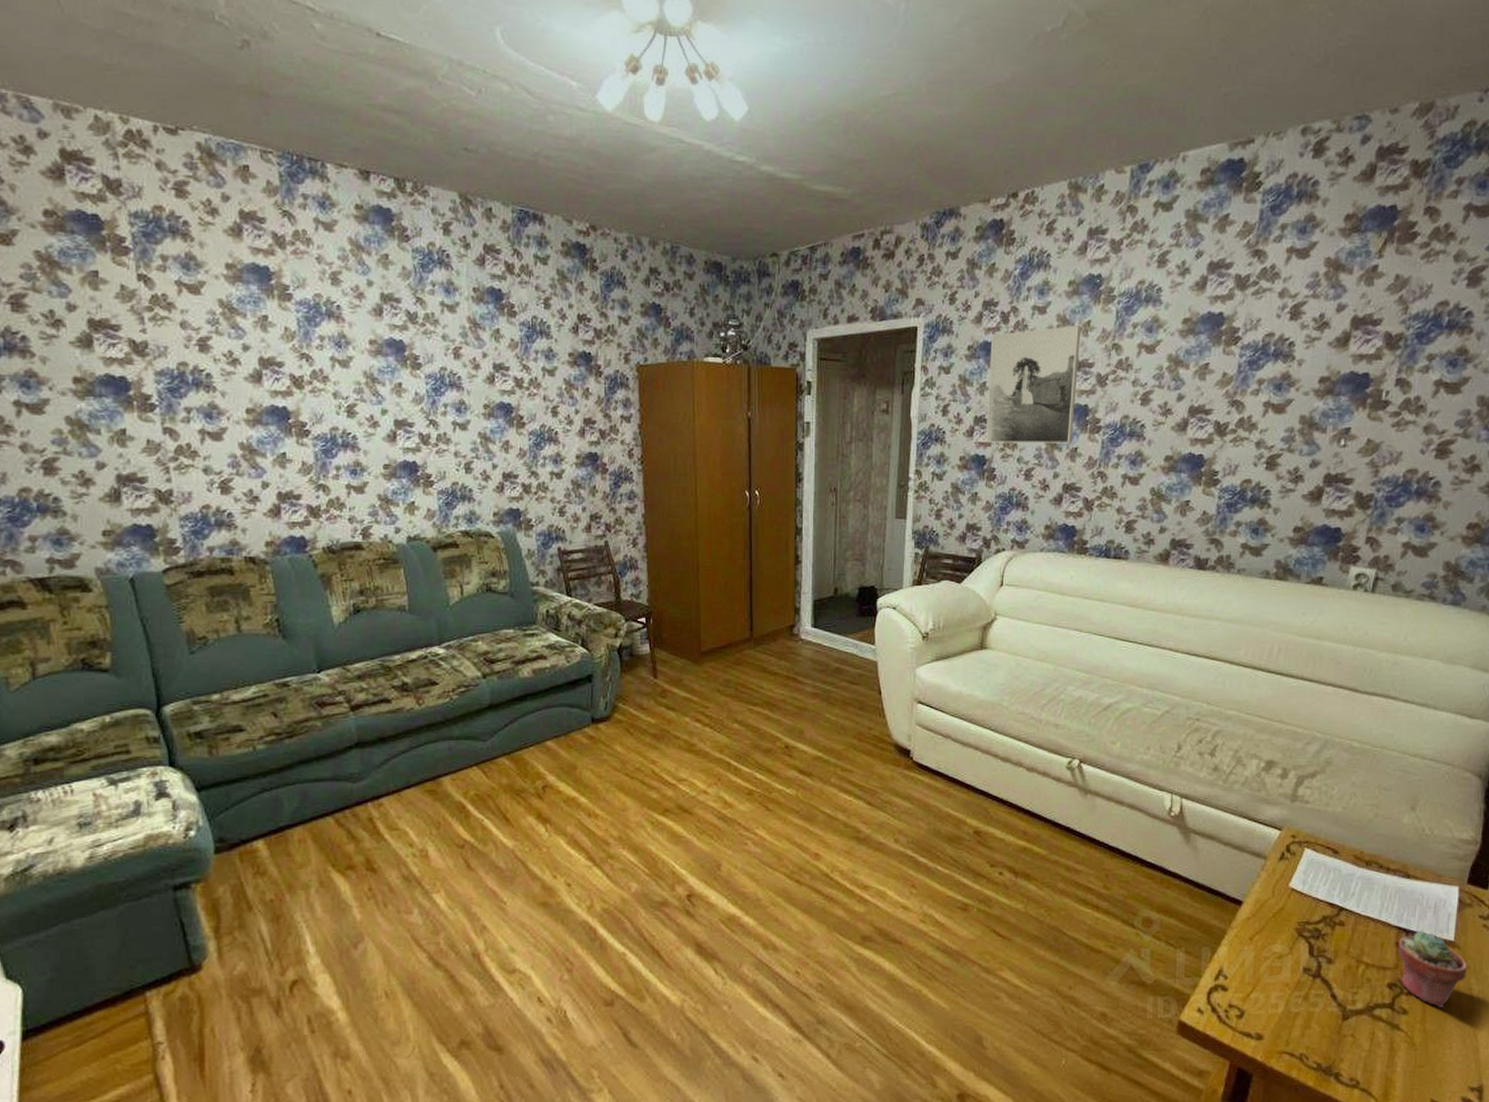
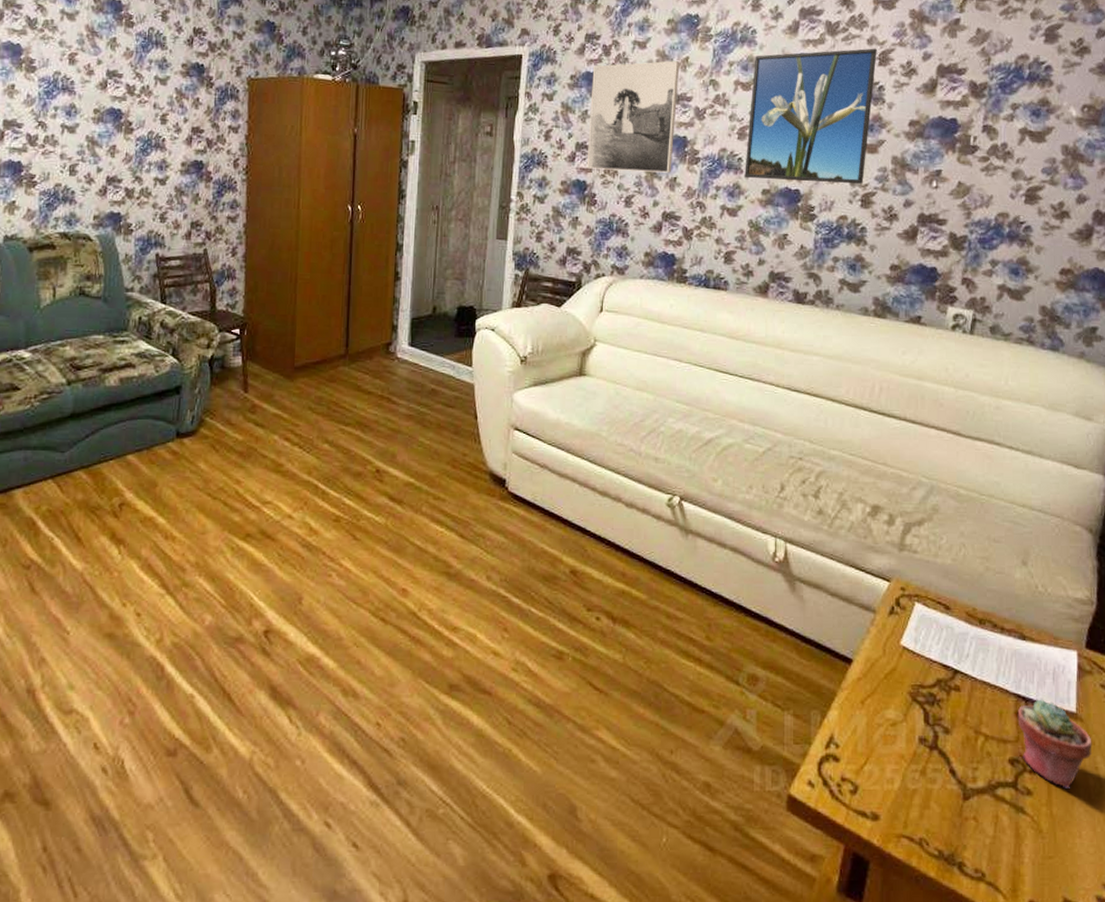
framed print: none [1147,302,1289,445] -> present [745,48,877,184]

